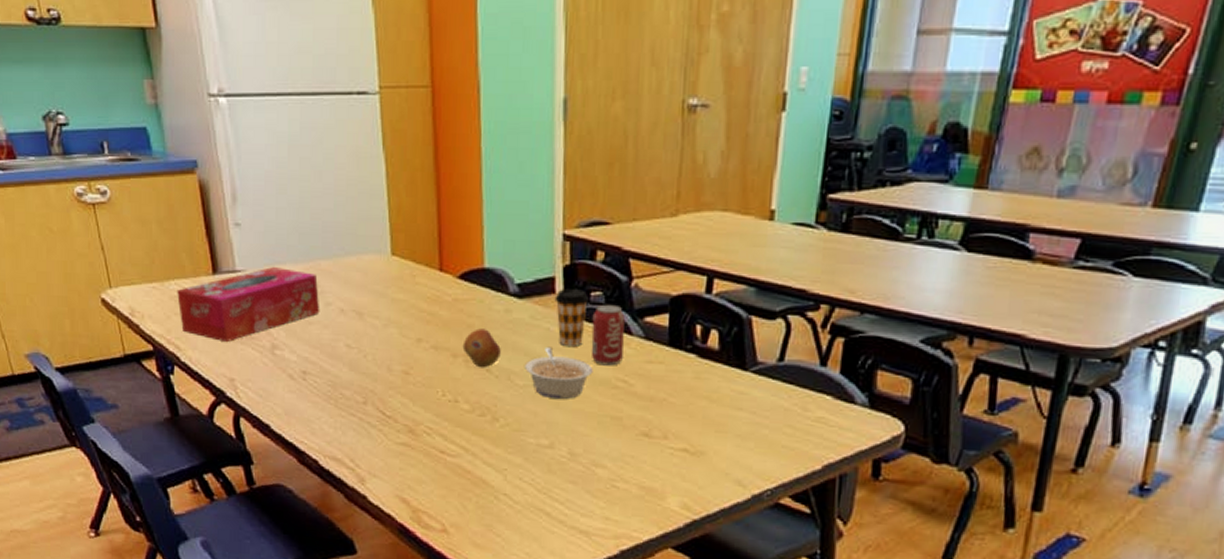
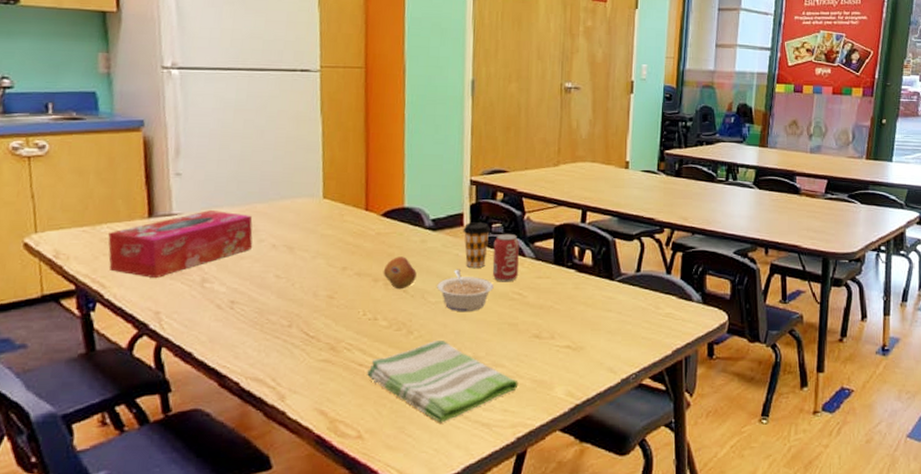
dish towel: none [448,431,623,525] -> present [366,341,519,423]

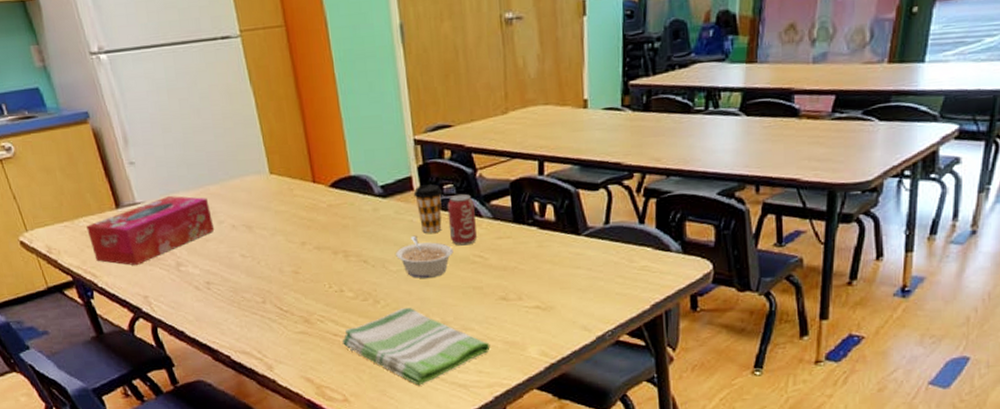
fruit: present [383,256,417,290] -> none [340,227,374,261]

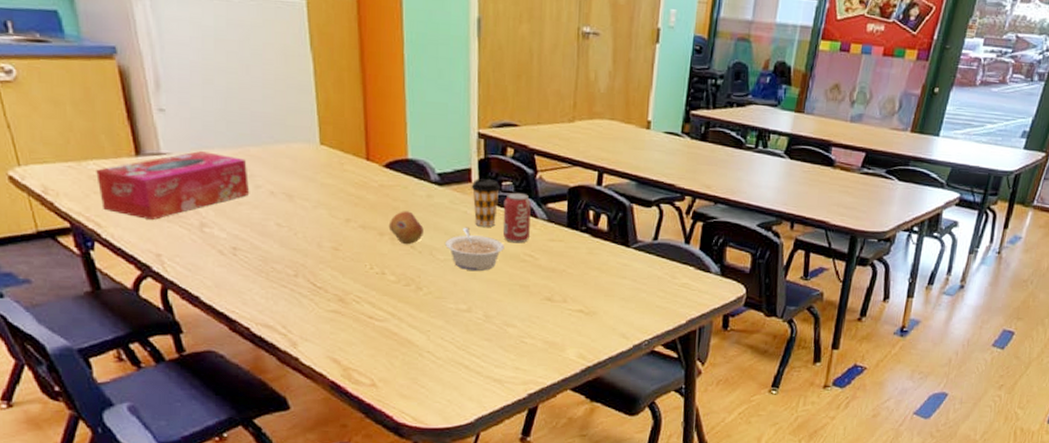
fruit: none [340,227,374,261] -> present [388,211,424,245]
dish towel: present [342,308,490,386] -> none [376,298,530,377]

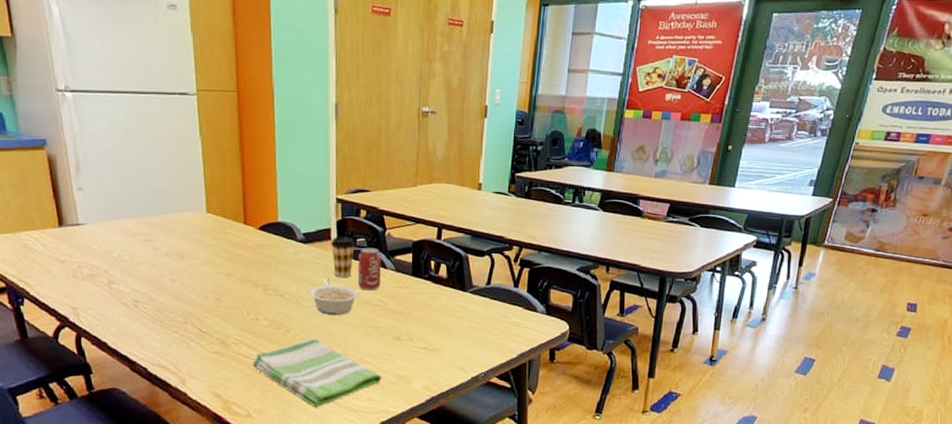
tissue box: present [96,151,250,221] -> none [27,221,149,280]
dish towel: none [376,298,530,377] -> present [252,339,382,408]
fruit: present [388,211,424,245] -> none [262,266,291,295]

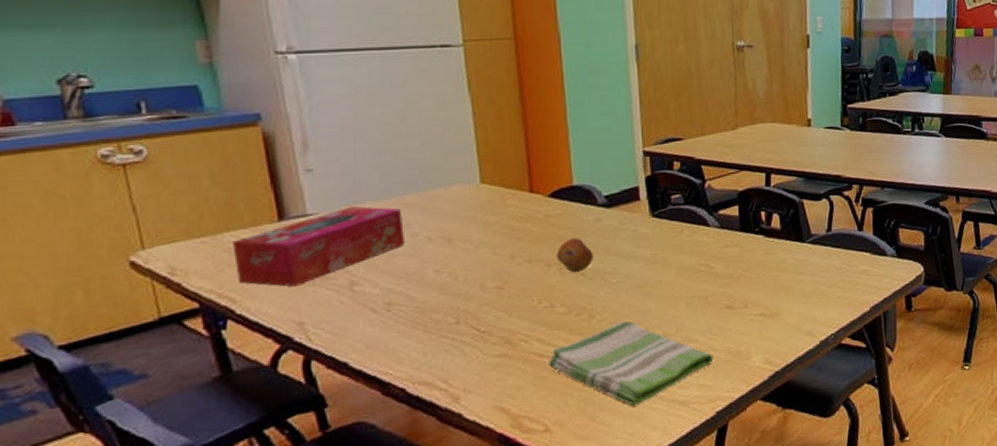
tissue box: none [27,221,149,280] -> present [233,206,406,287]
fruit: none [262,266,291,295] -> present [556,238,593,273]
legume: present [309,278,359,315] -> none [617,245,679,290]
coffee cup: present [331,237,356,277] -> none [639,194,671,243]
beverage can: present [357,247,381,291] -> none [674,203,703,255]

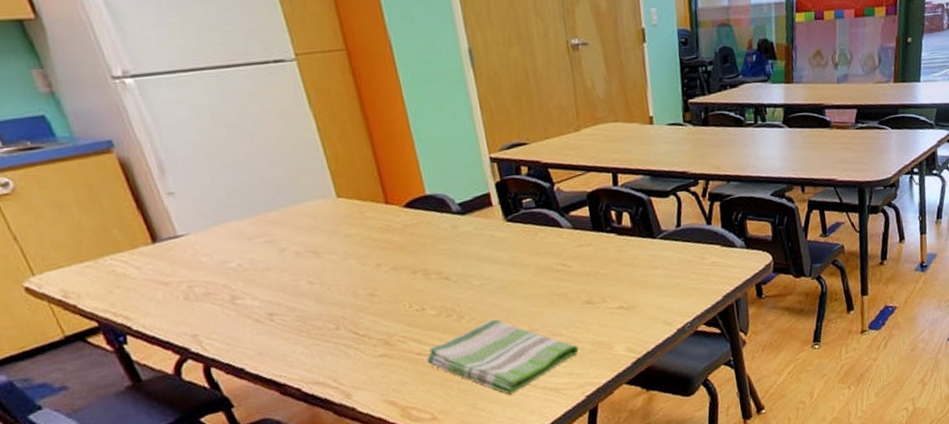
tissue box: present [233,206,406,287] -> none [114,225,276,304]
fruit: present [556,238,593,273] -> none [419,245,455,278]

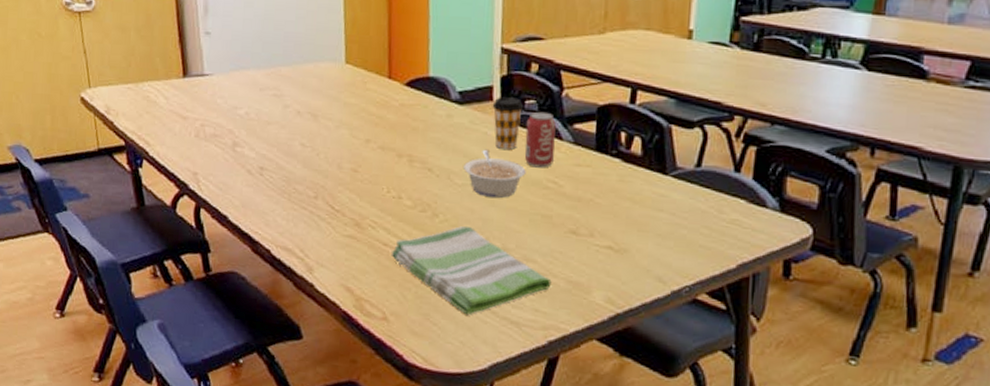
legume: none [478,249,537,290] -> present [464,149,526,198]
coffee cup: none [492,199,524,246] -> present [492,97,524,150]
beverage can: none [527,206,559,256] -> present [524,111,556,168]

